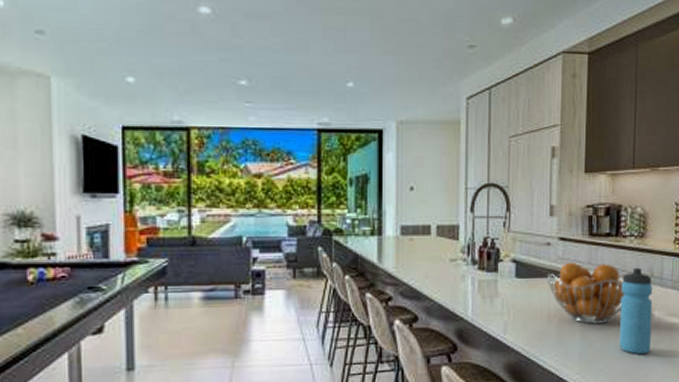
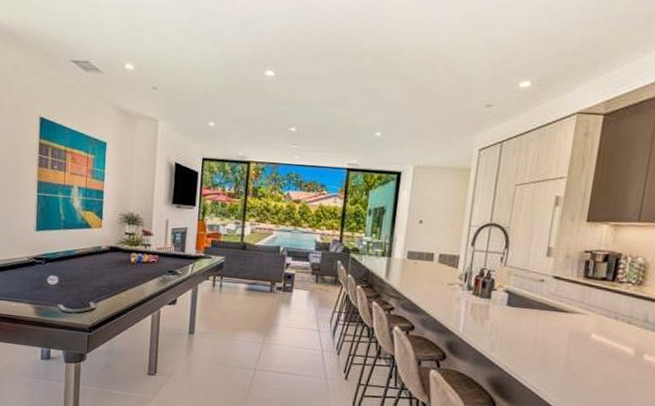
fruit basket: present [547,262,625,324] -> none [537,298,617,358]
water bottle: present [619,267,653,355] -> none [603,311,646,391]

